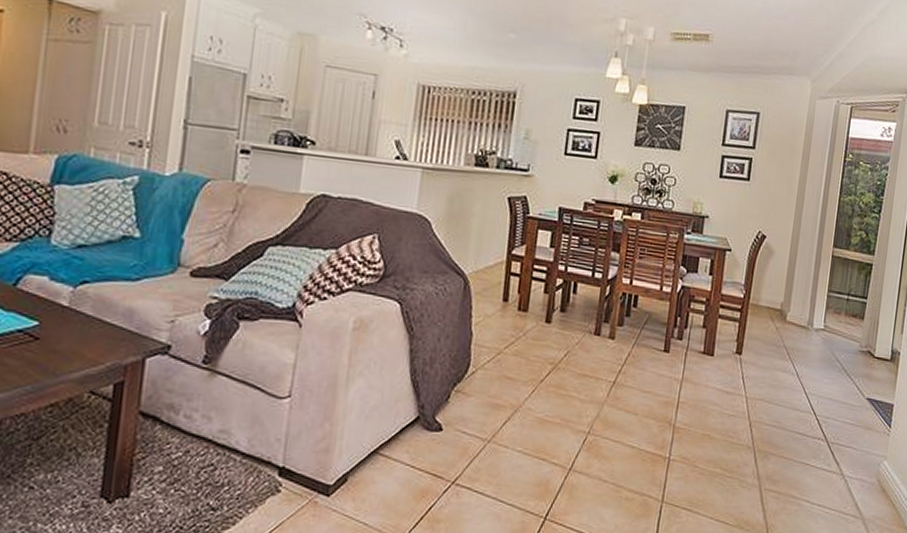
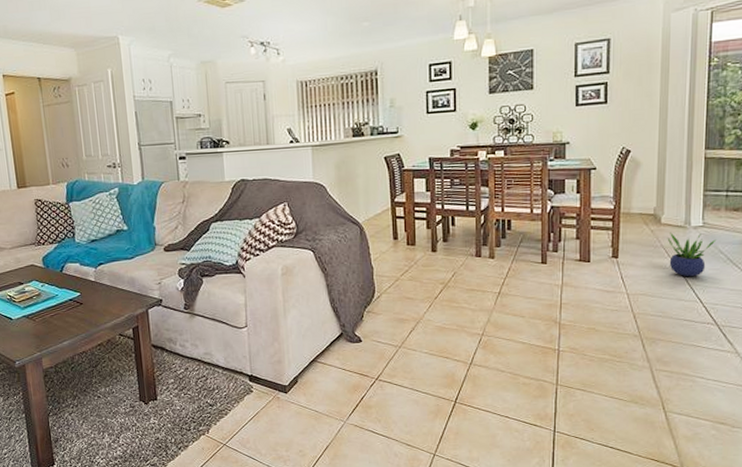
potted plant: none [789,332,835,385] -> present [667,232,717,277]

